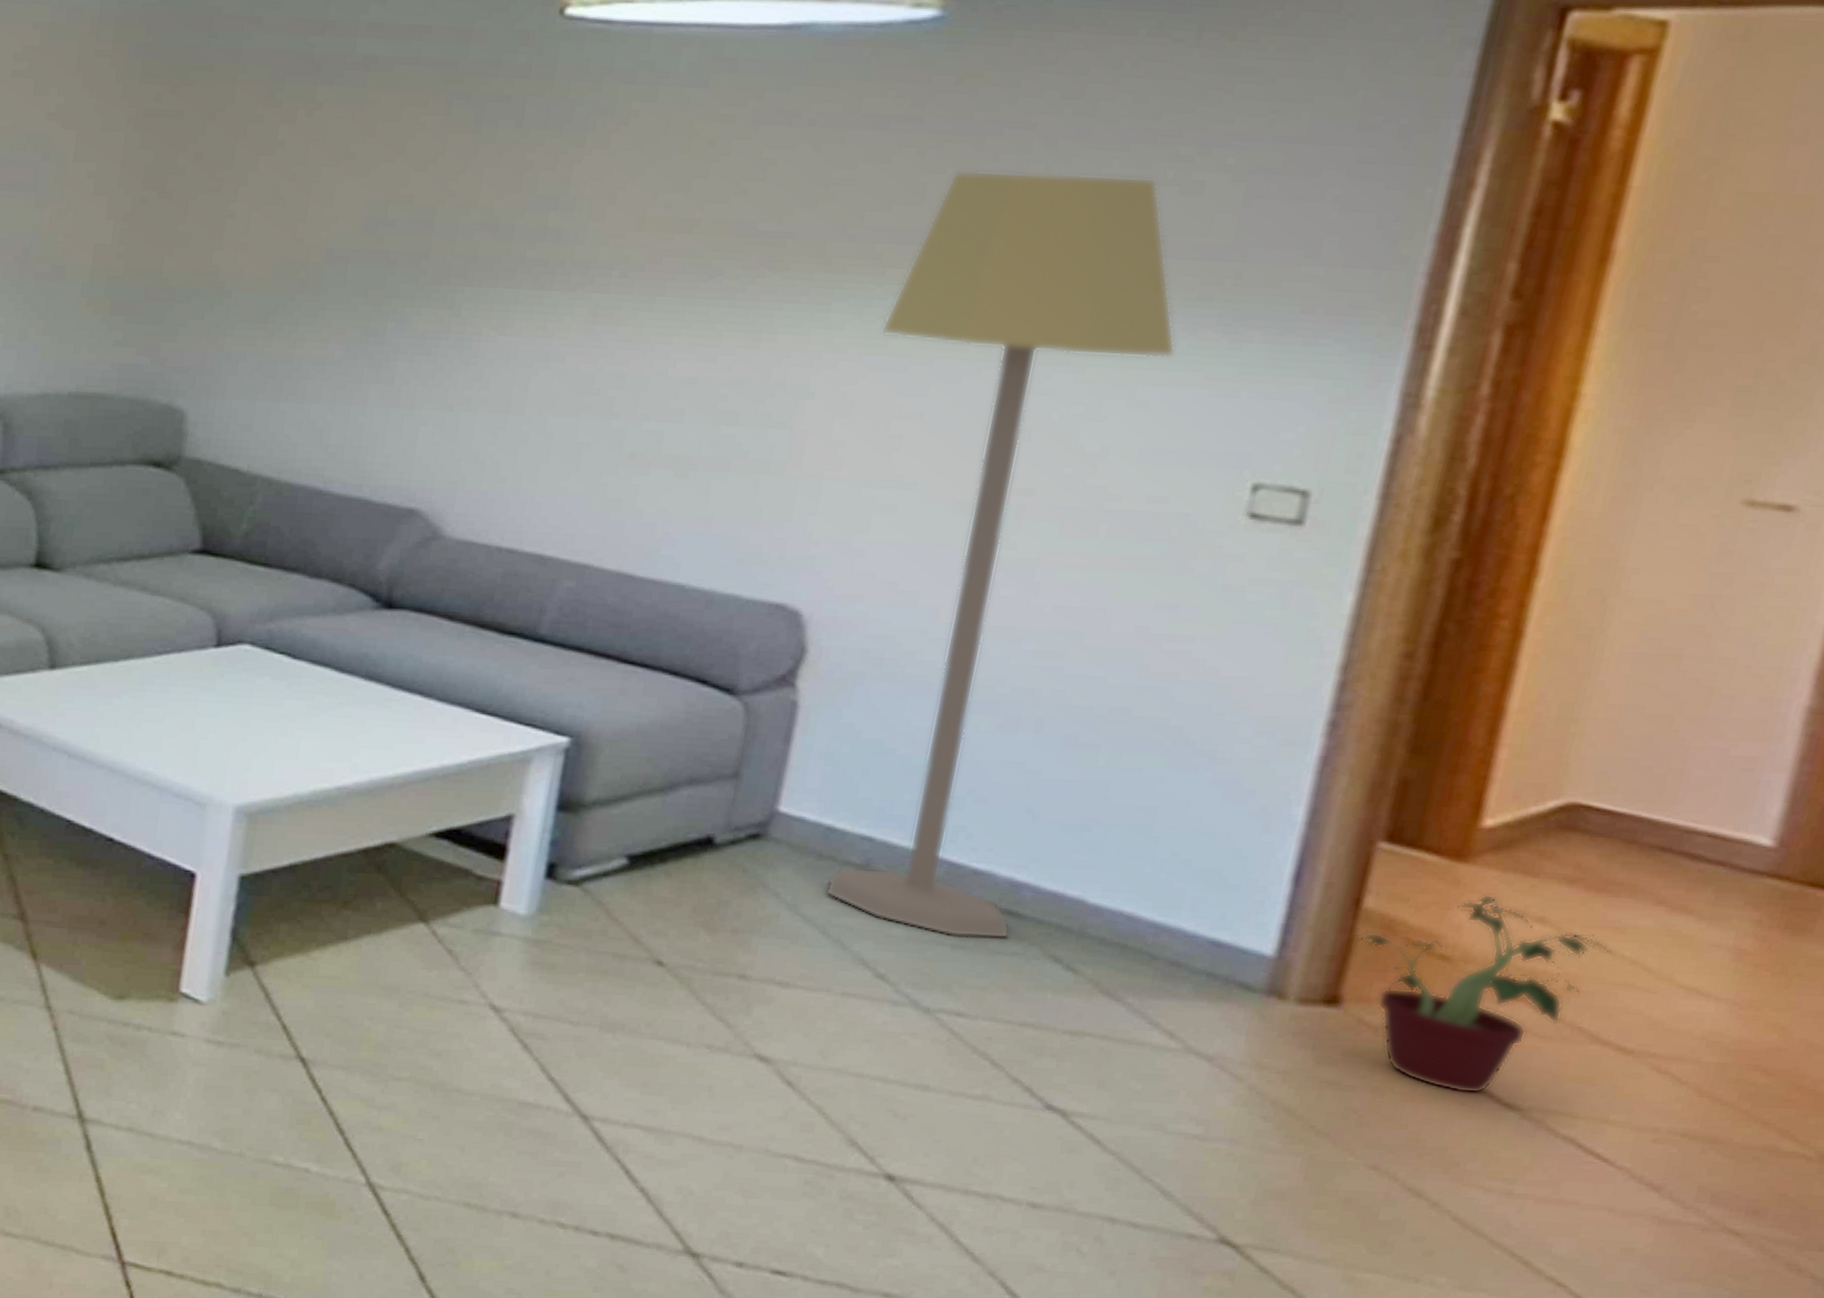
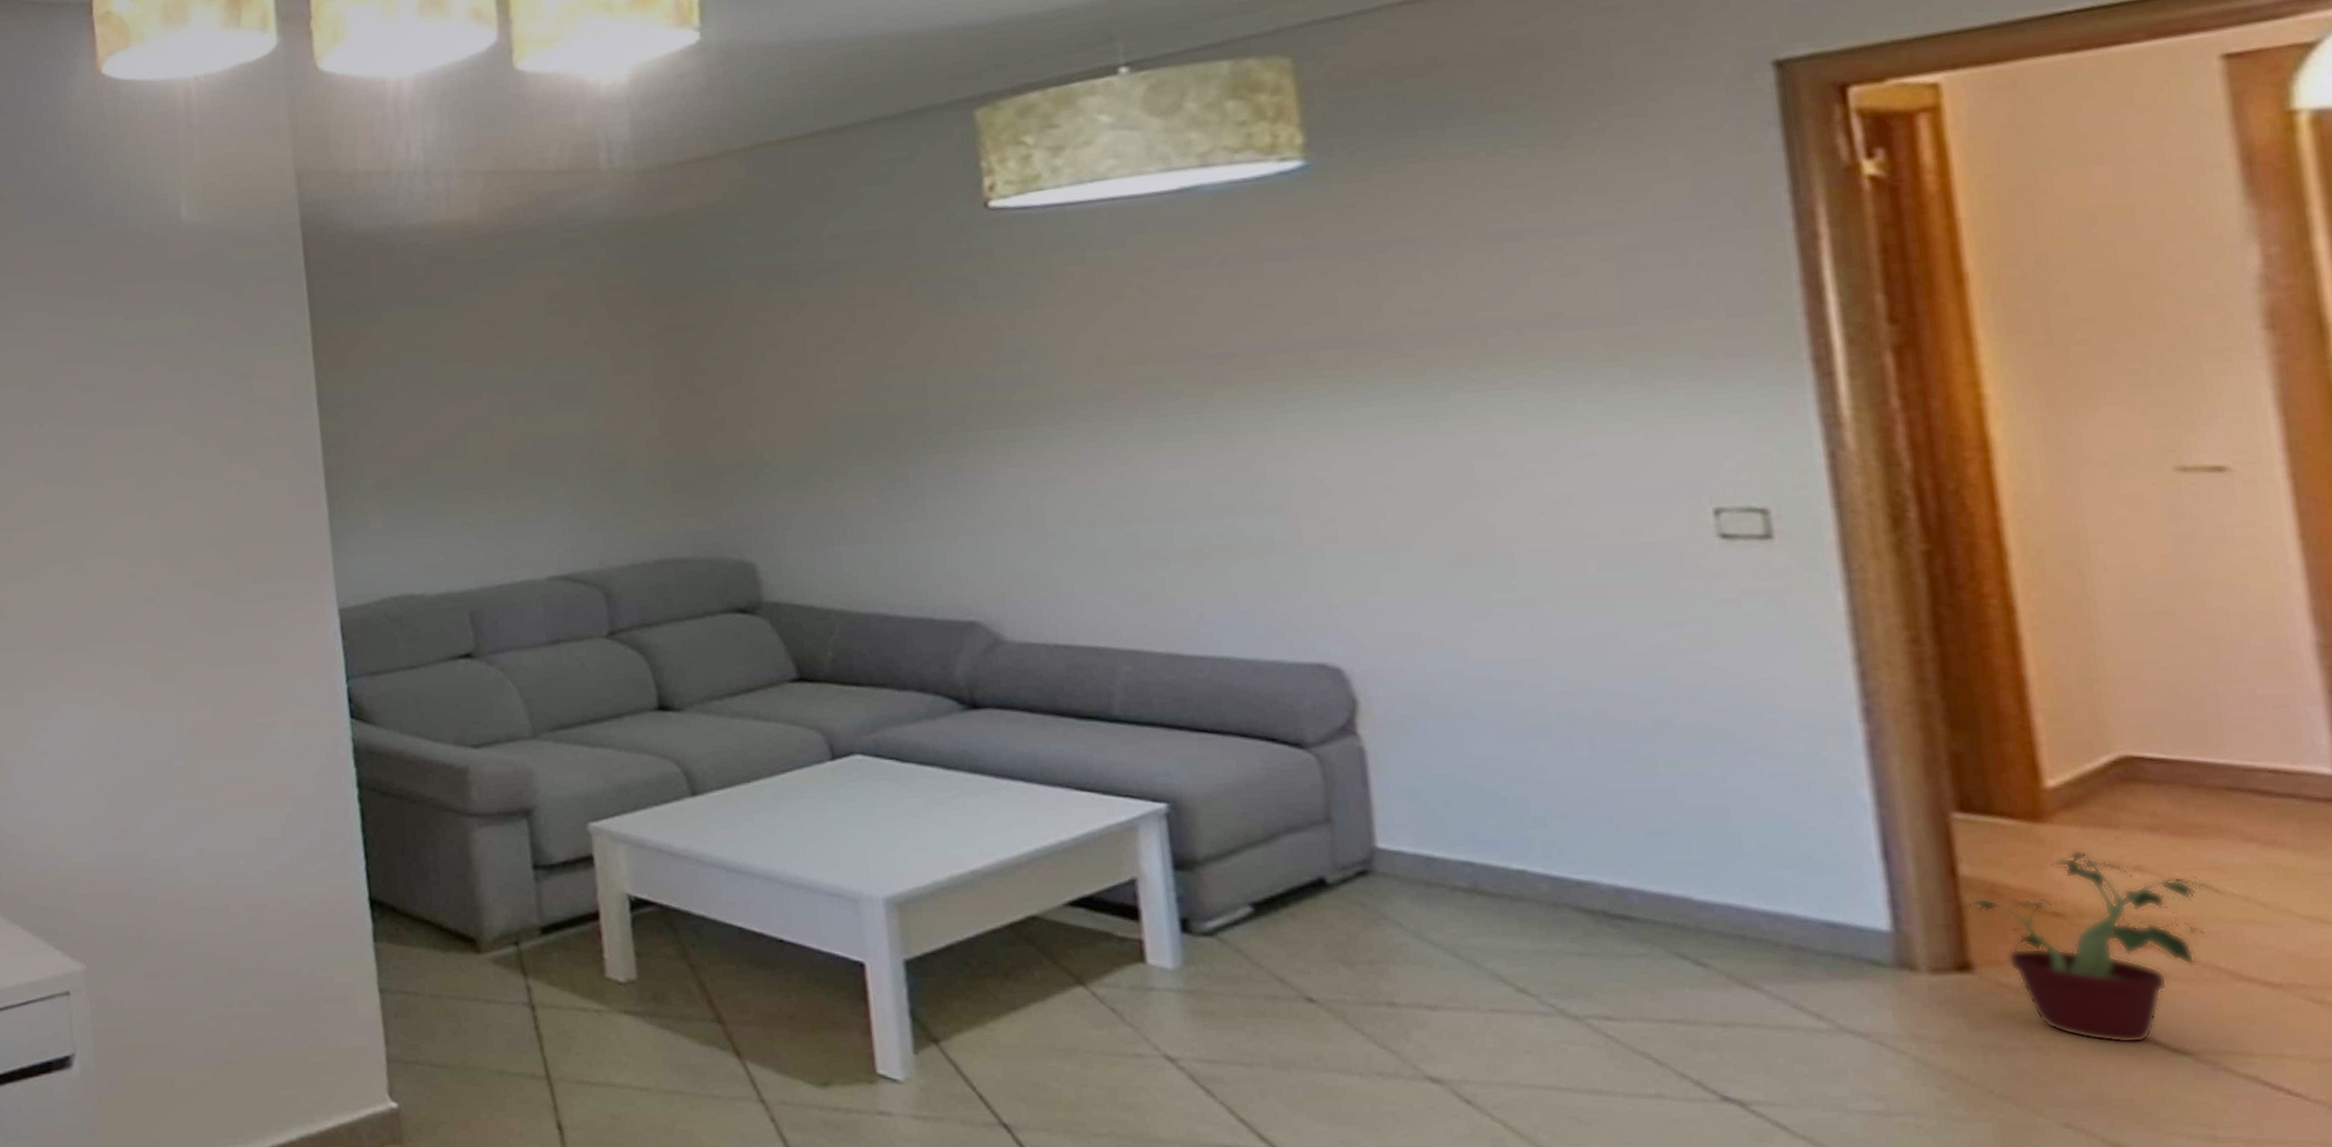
lamp: present [825,170,1177,940] -> none [1335,267,1631,946]

